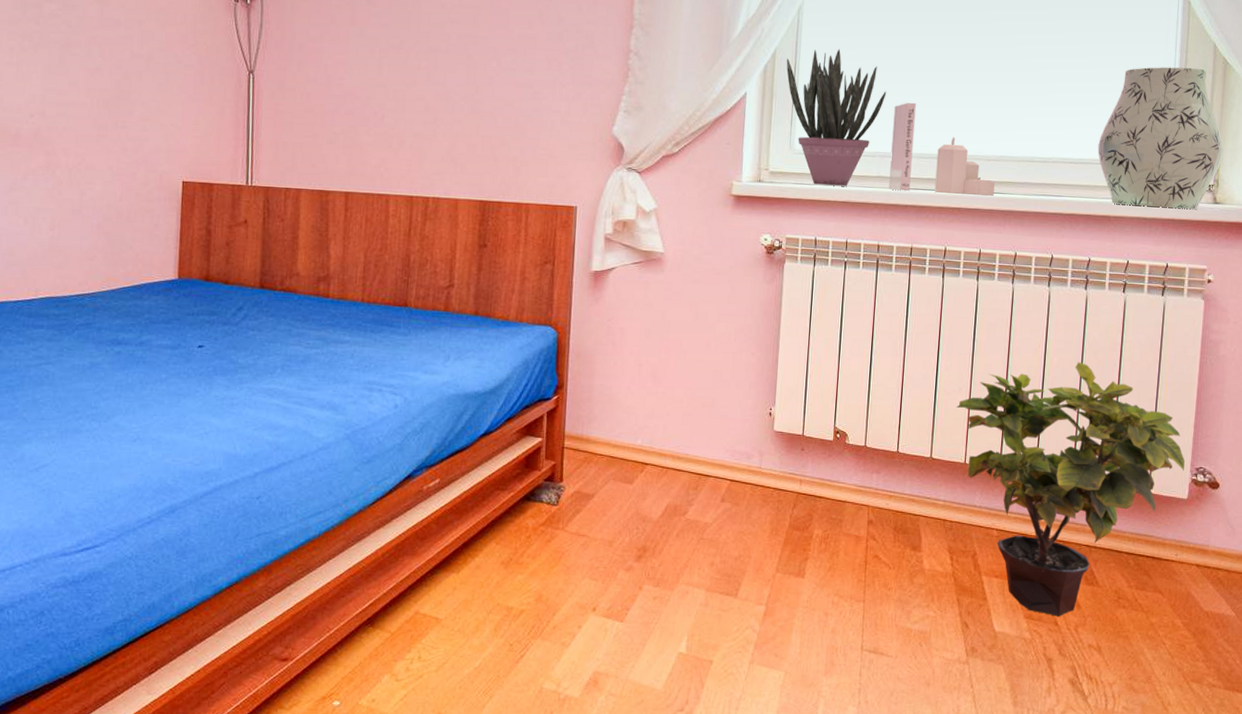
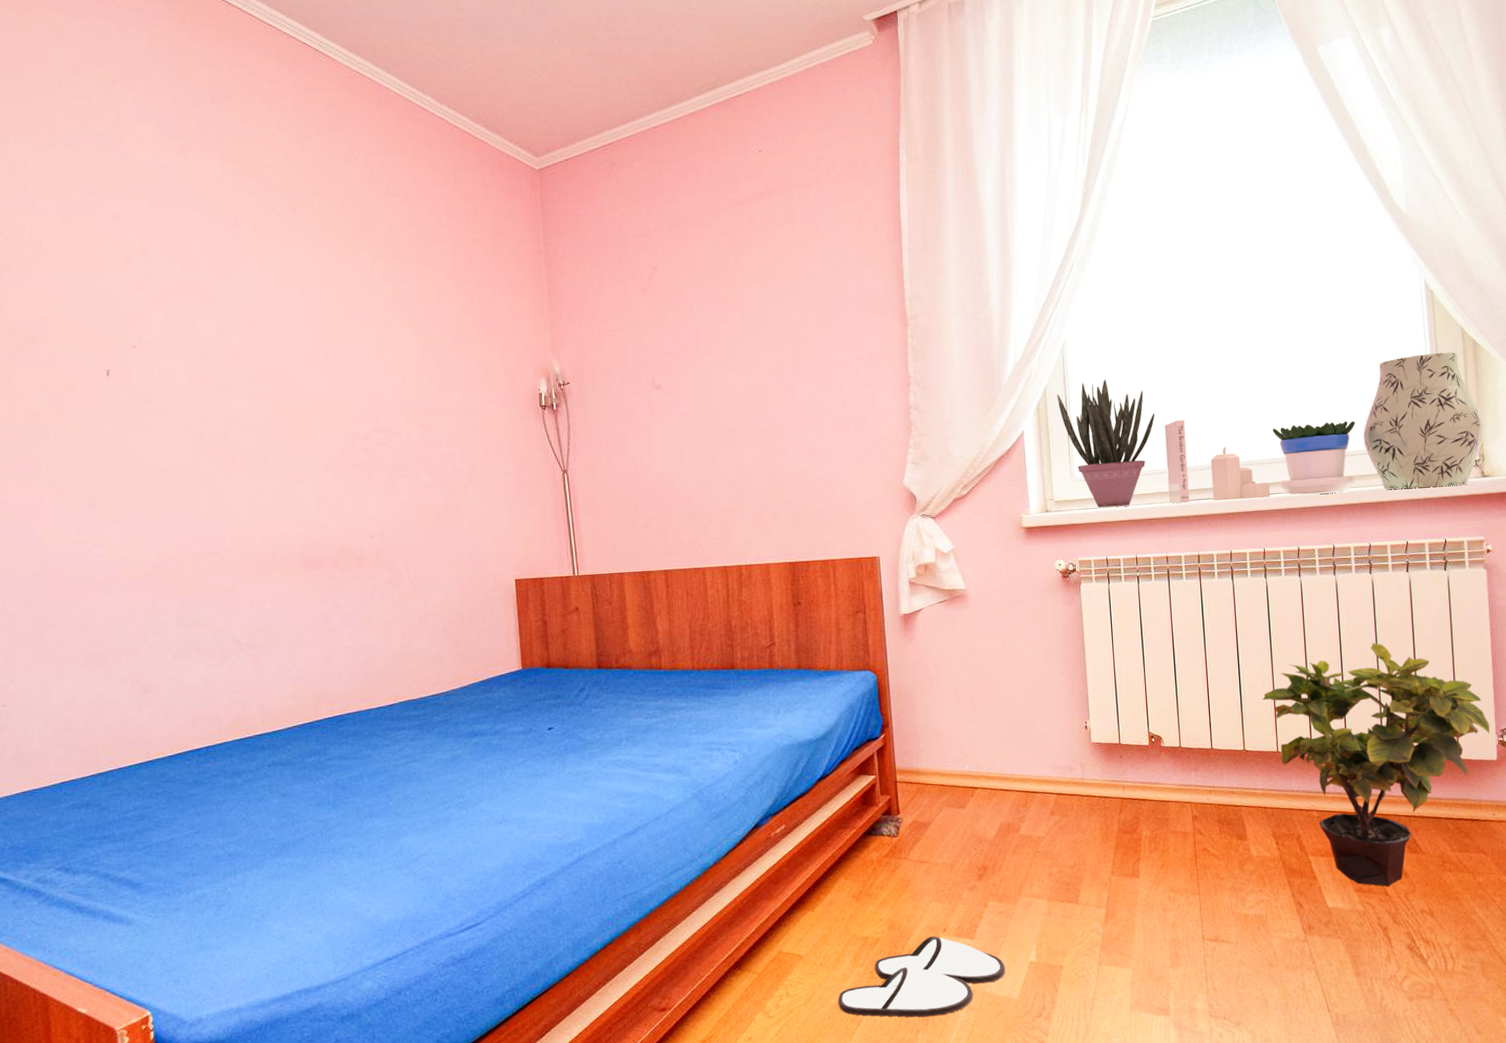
slippers: none [472,614,653,699] -> present [838,936,1006,1018]
flowerpot: none [1005,123,1093,201] -> present [1272,420,1356,495]

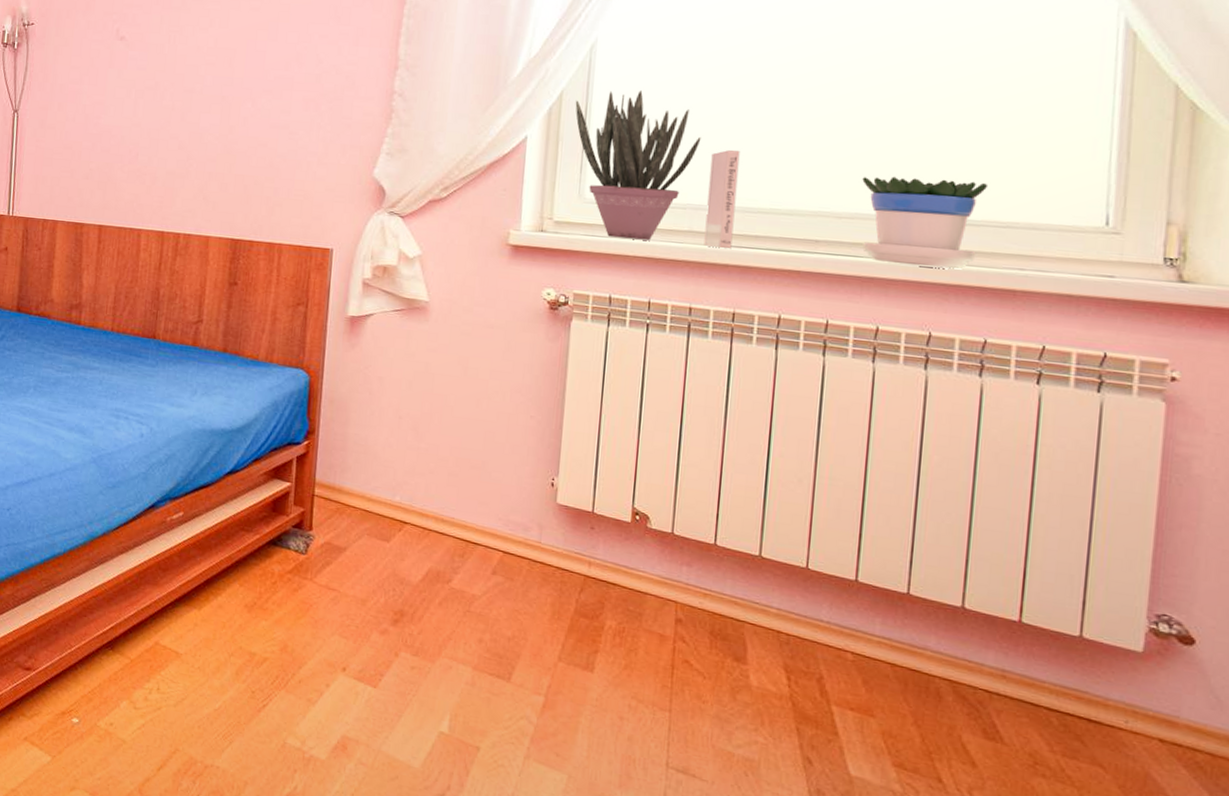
slippers: present [838,936,1006,1018] -> none [211,671,410,762]
candle: present [1210,447,1270,501] -> none [764,190,847,259]
potted plant: present [1262,642,1491,887] -> none [795,463,1139,773]
vase: present [1363,352,1485,490] -> none [996,112,1194,289]

